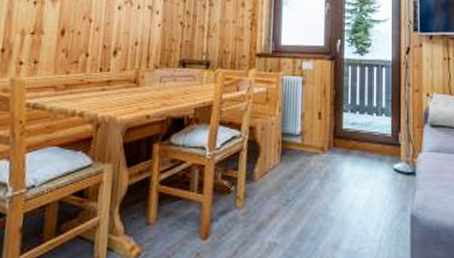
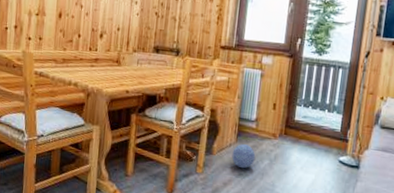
ball: none [277,164,304,194] -> present [232,144,256,169]

